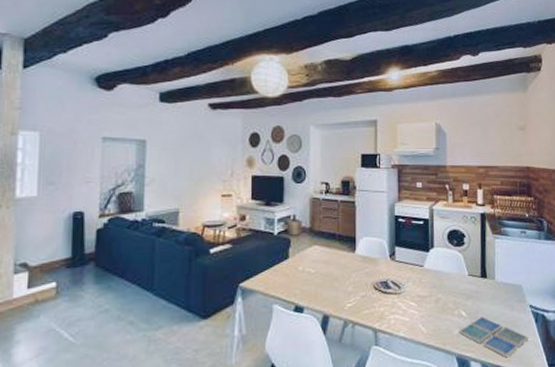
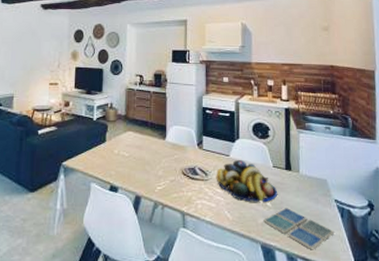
fruit bowl: none [409,270,474,314] -> present [216,160,278,203]

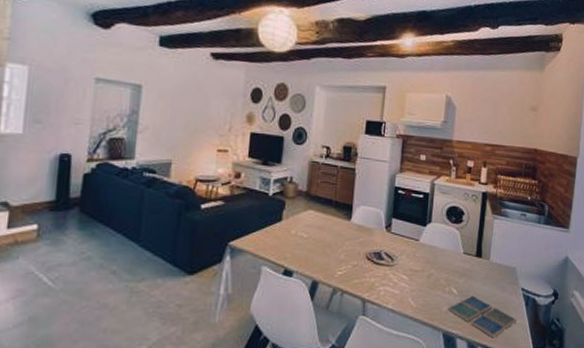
fruit bowl: present [216,160,278,203] -> none [402,245,466,291]

